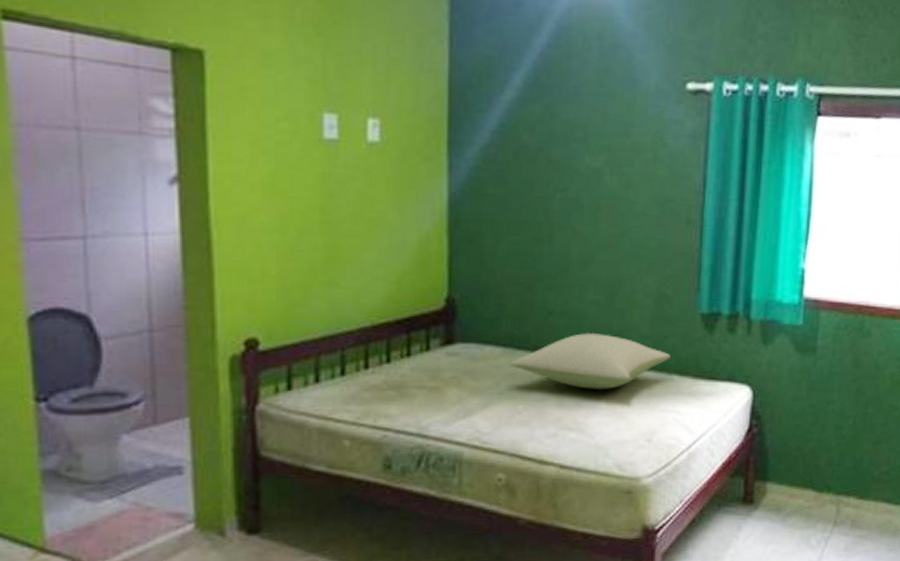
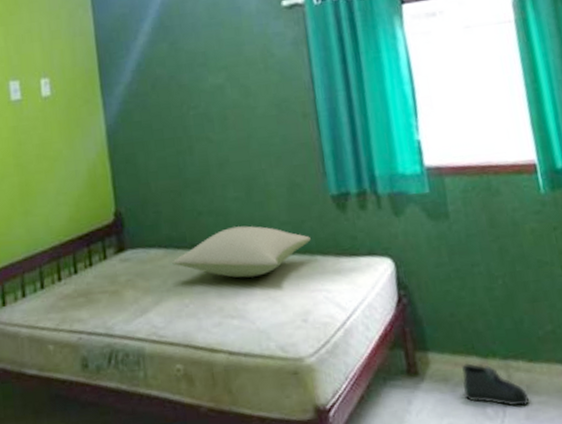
shoe: none [793,496,851,538] -> present [462,363,529,406]

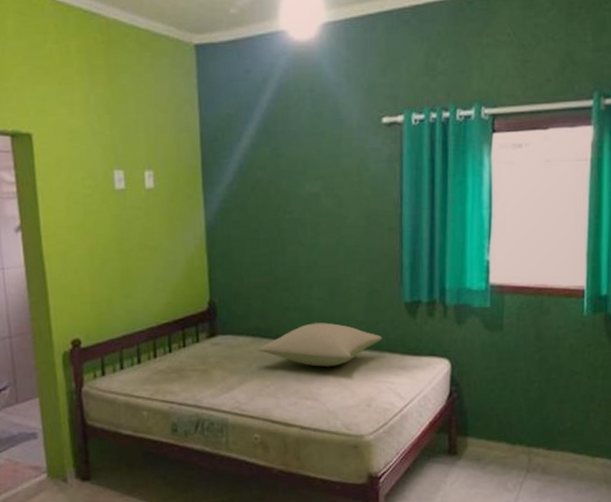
shoe: present [462,363,529,406] -> none [491,448,542,483]

